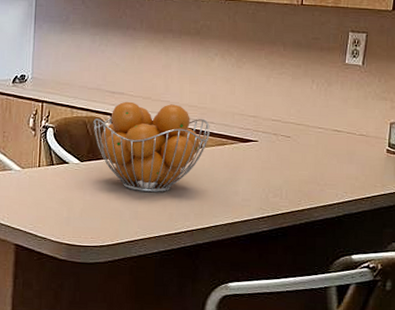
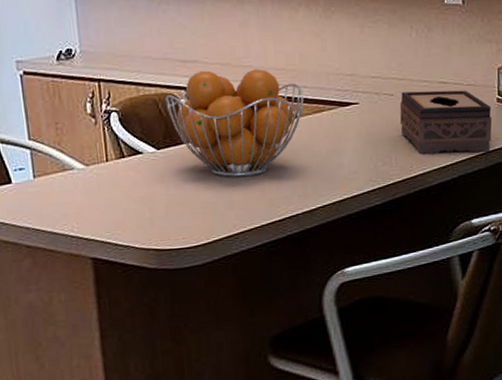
tissue box: none [293,136,381,196] -> present [399,90,493,154]

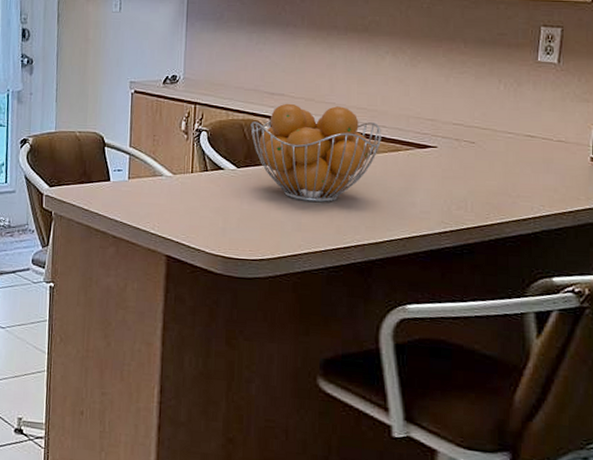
tissue box: present [399,90,493,154] -> none [479,141,584,210]

